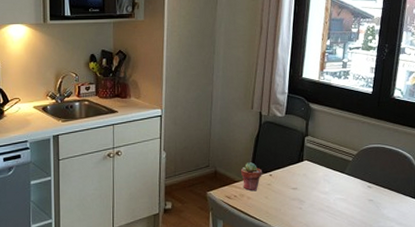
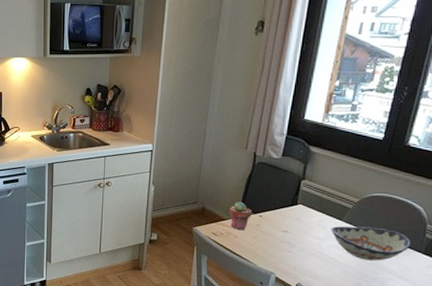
decorative bowl: none [335,177,406,210] -> present [331,226,411,261]

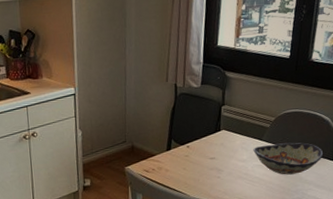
potted succulent: present [230,202,252,231] -> none [158,135,180,164]

